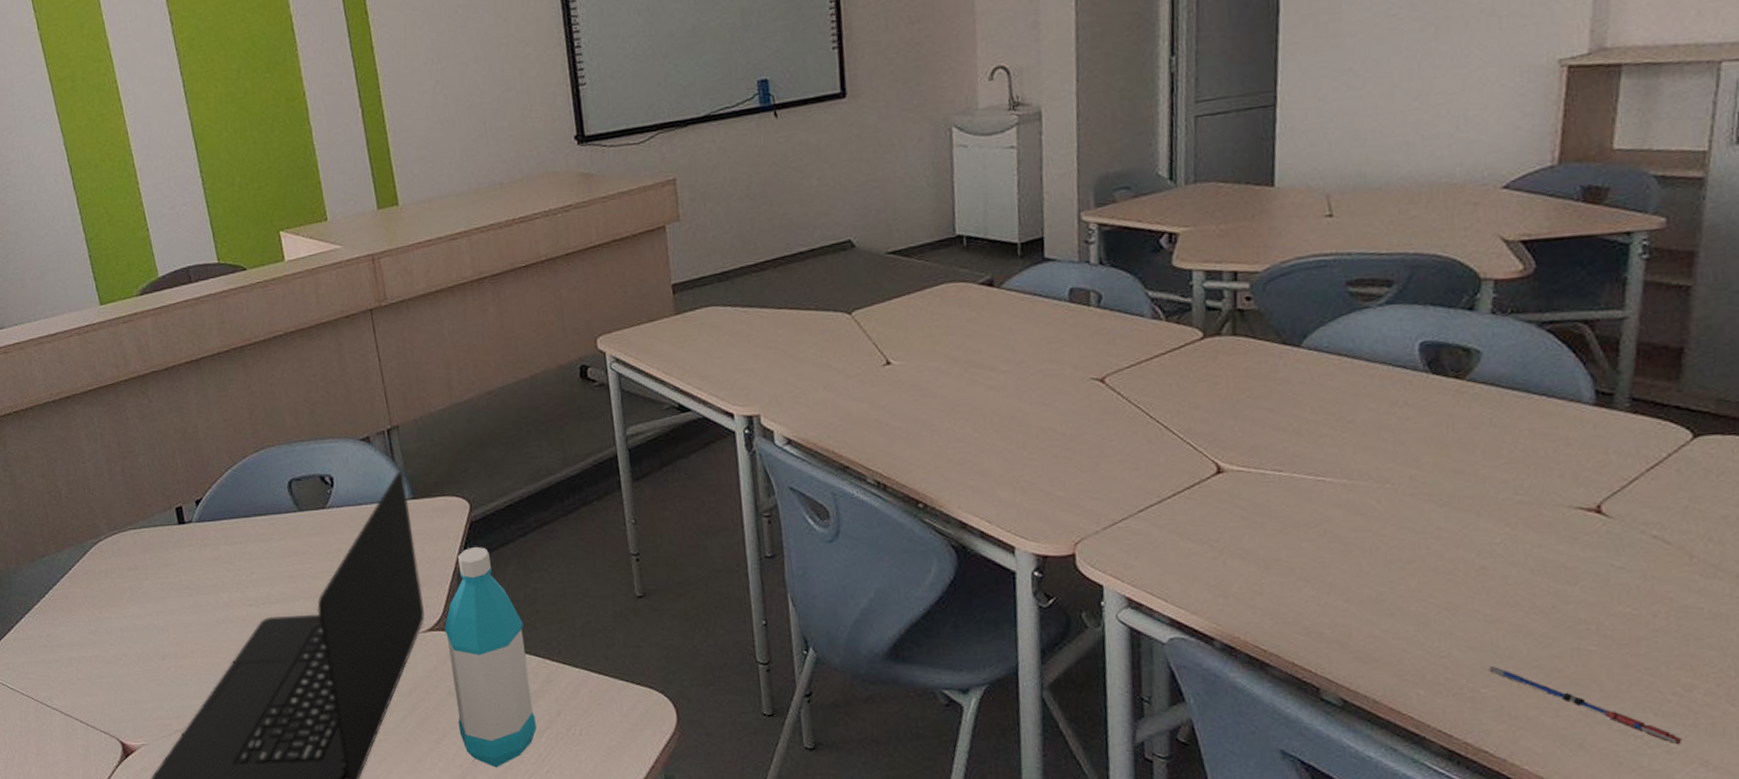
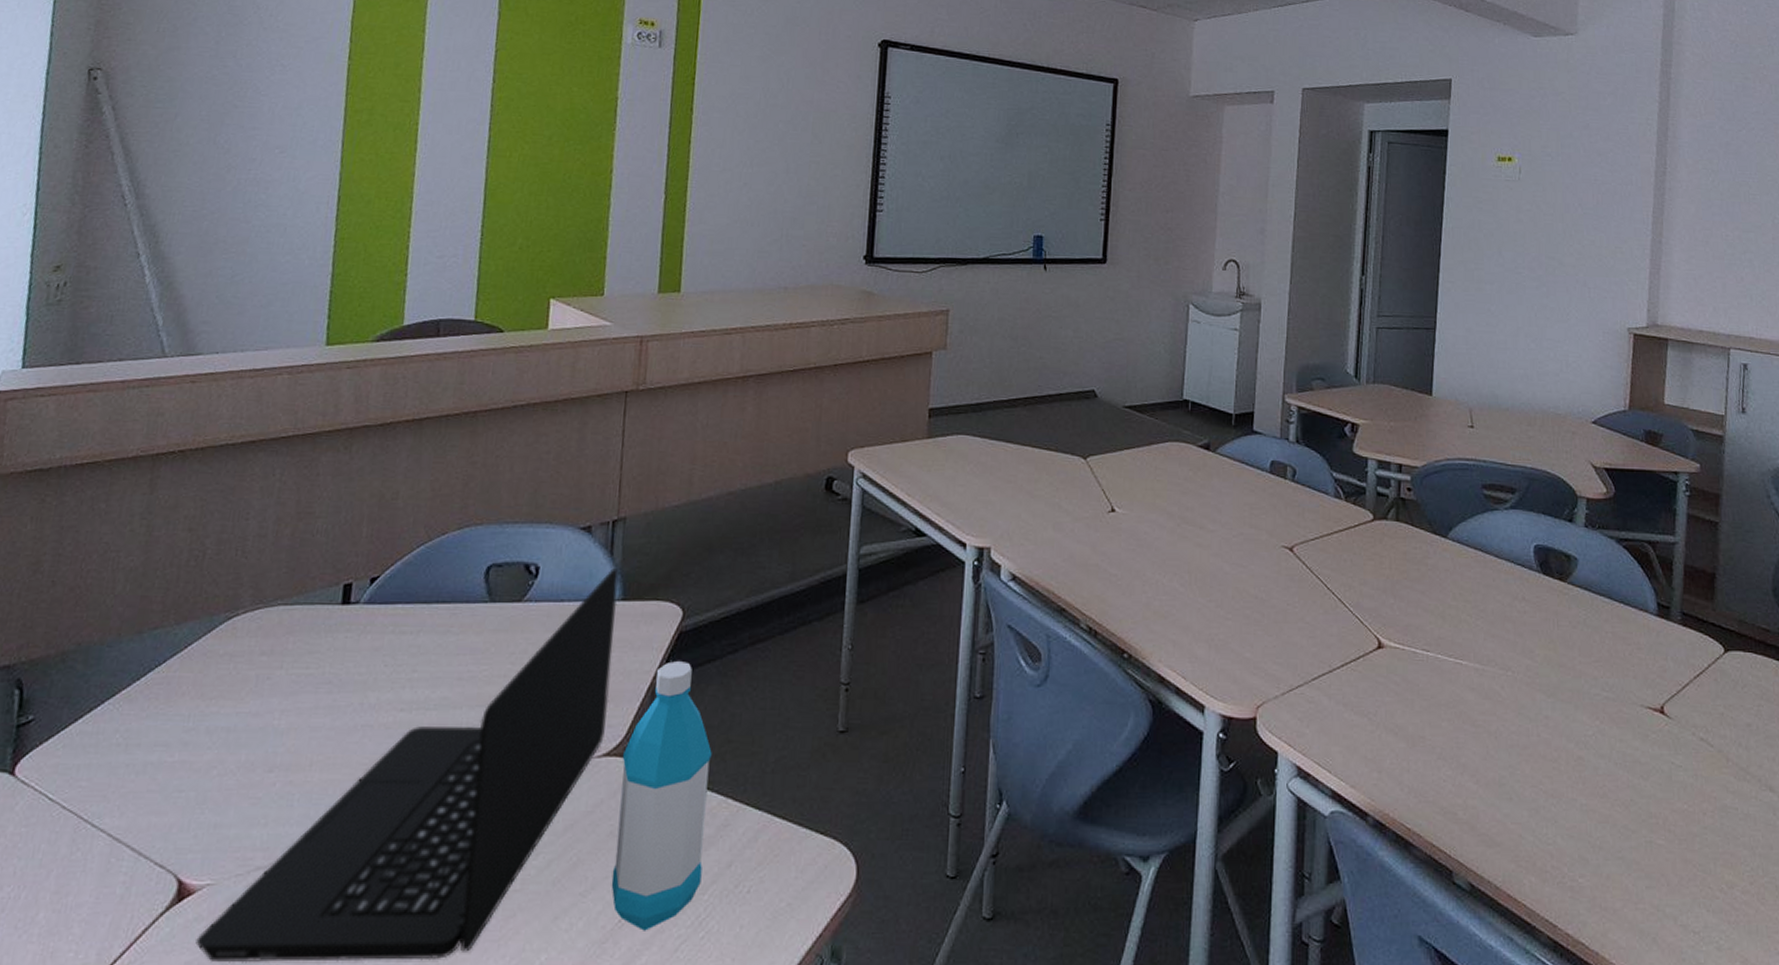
pen: present [1489,666,1683,745] -> none [1585,856,1728,942]

